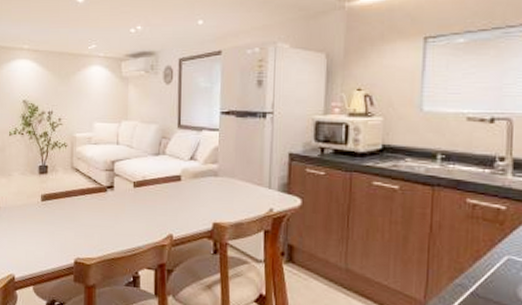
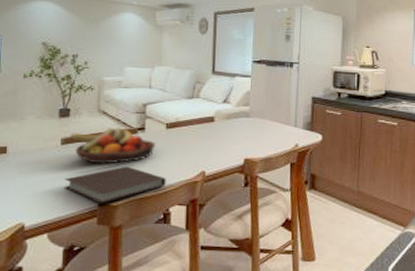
notebook: none [45,225,135,262] -> present [64,166,166,204]
fruit bowl: none [48,185,124,222] -> present [70,127,156,164]

